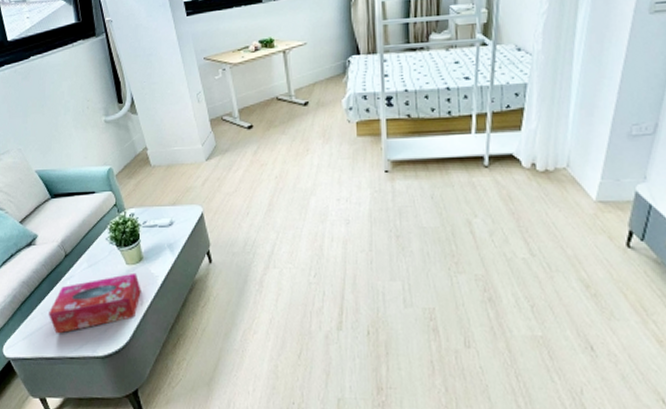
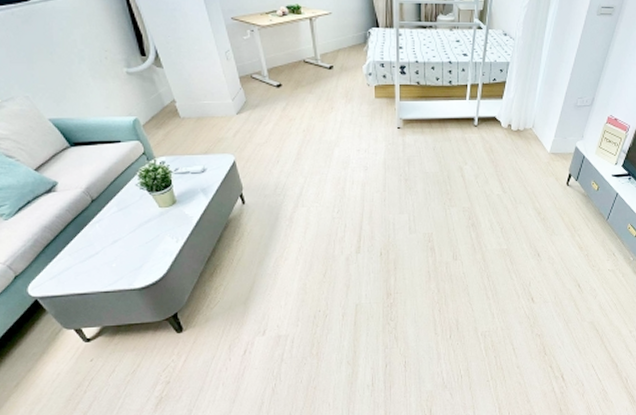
tissue box: present [49,272,141,334] -> none [77,214,176,272]

